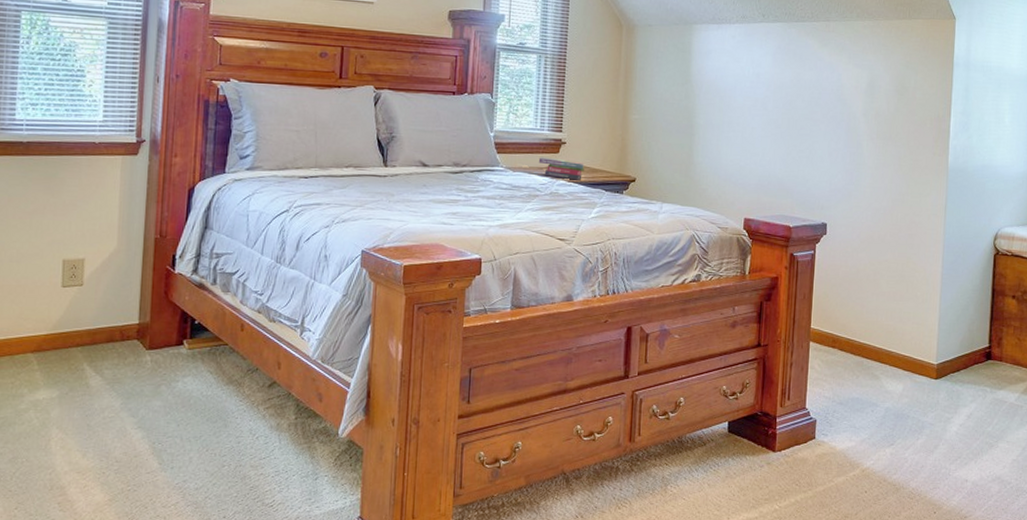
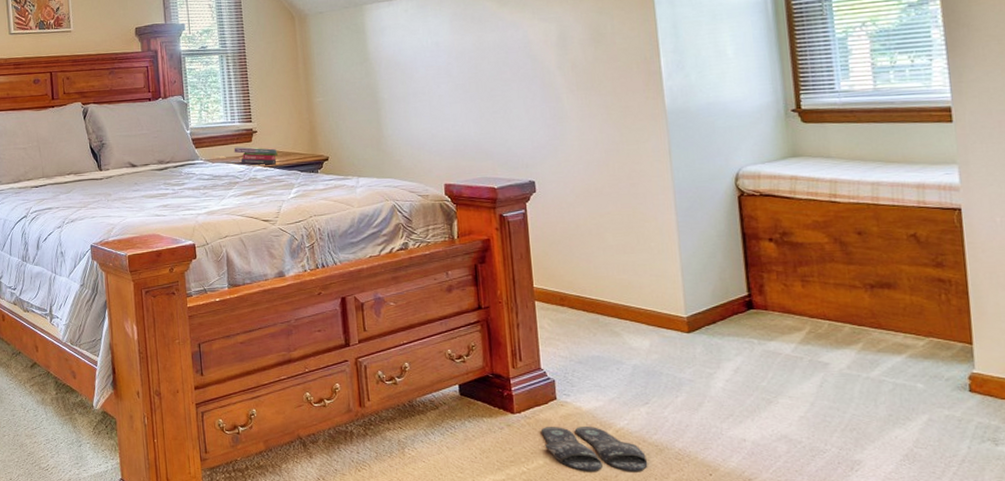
slippers: none [797,464,885,510] -> present [542,426,648,472]

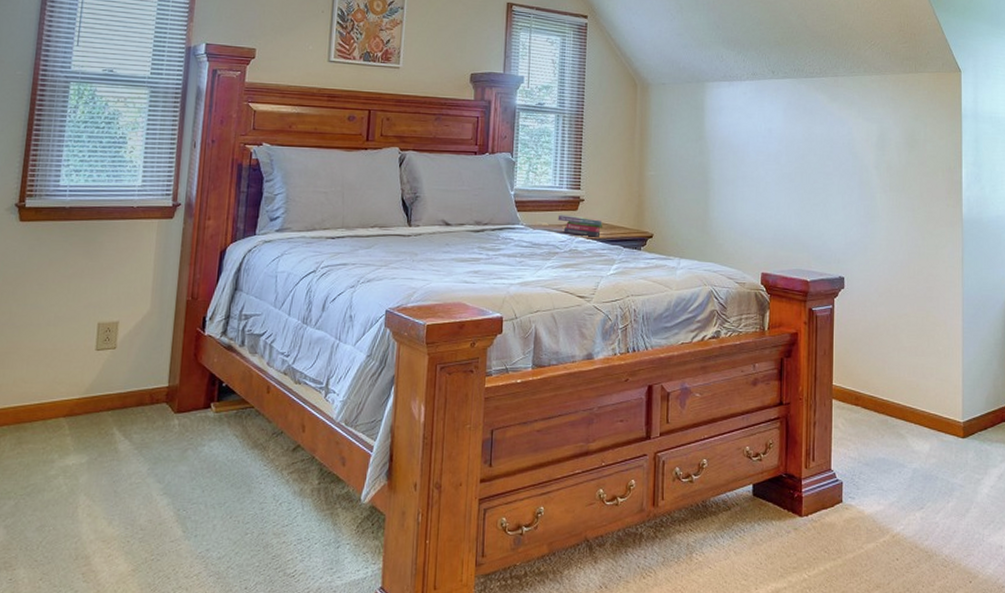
slippers: present [542,426,648,472] -> none [826,530,918,580]

